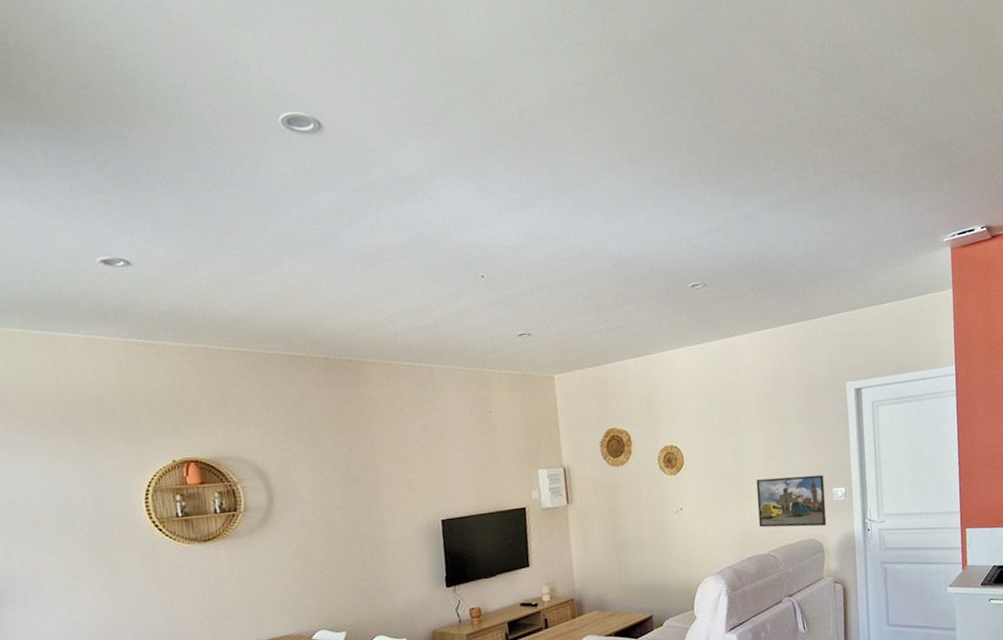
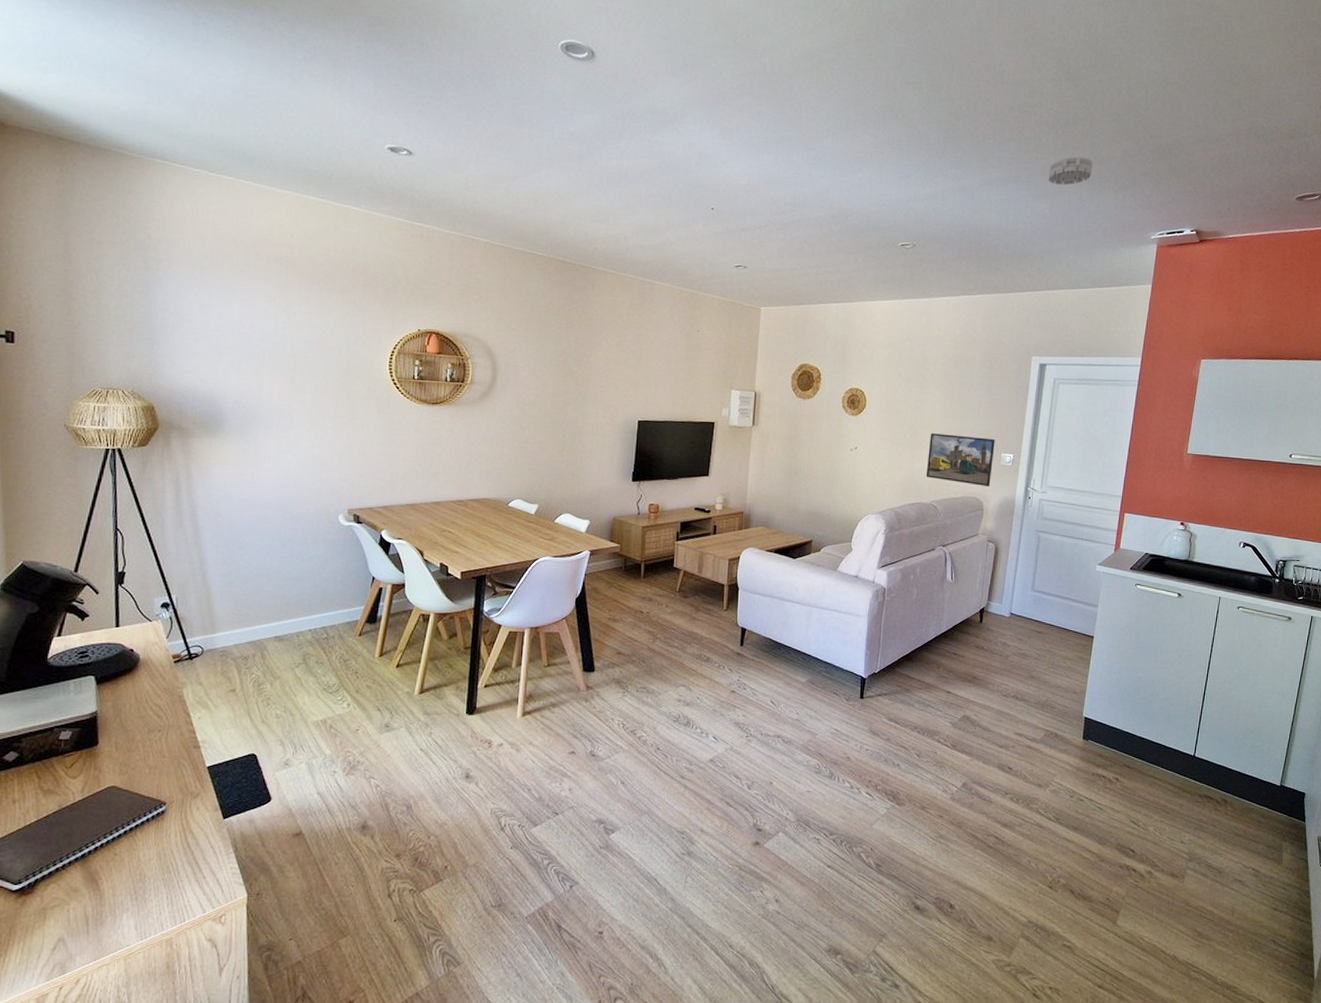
smoke detector: none [829,167,873,199] -> present [1048,156,1093,185]

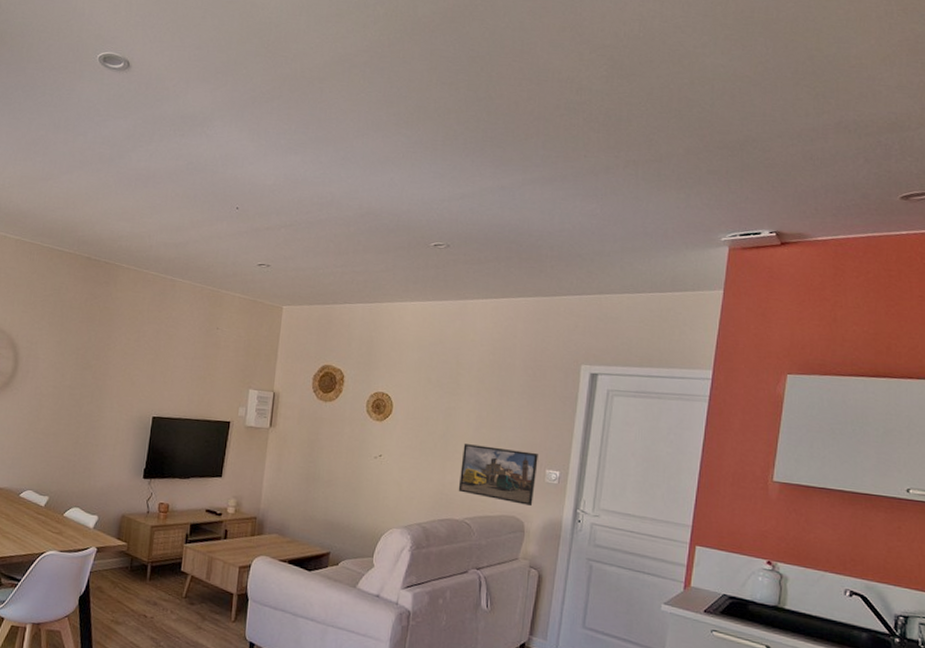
smoke detector: present [1048,156,1093,185] -> none [598,154,651,184]

